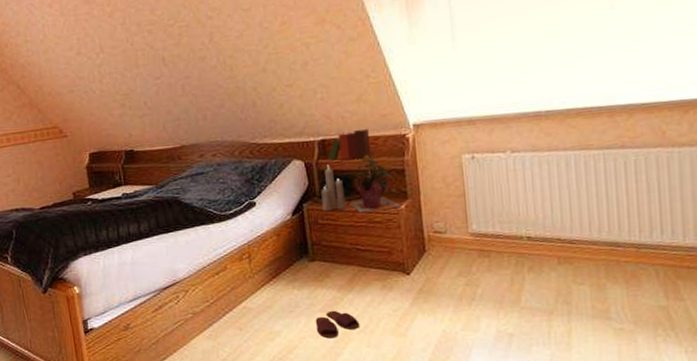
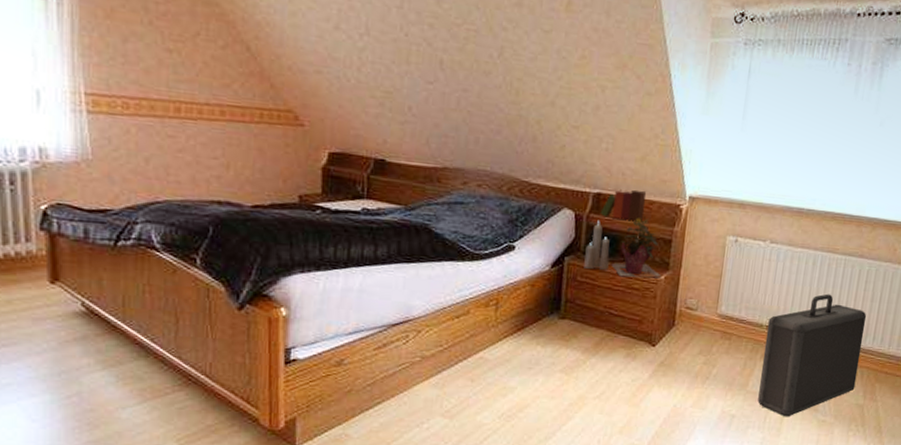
slippers: present [316,310,360,339] -> none [553,372,597,401]
briefcase: none [528,192,652,330] -> present [757,293,867,417]

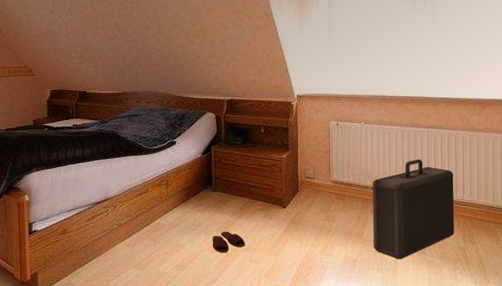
slippers: none [553,372,597,401] -> present [213,231,245,253]
candle: present [584,220,610,270] -> none [226,118,243,154]
books: present [600,189,647,222] -> none [233,94,265,117]
potted flower: present [611,217,662,279] -> none [246,113,284,158]

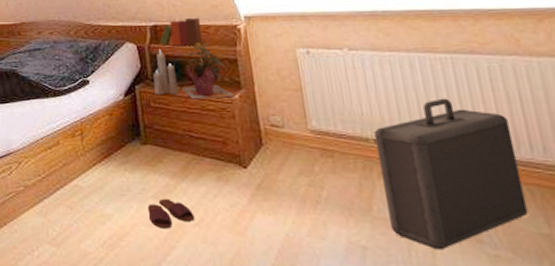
candle: none [226,118,243,154] -> present [153,49,179,94]
books: none [233,94,265,117] -> present [159,17,203,47]
potted flower: none [246,113,284,158] -> present [181,41,236,100]

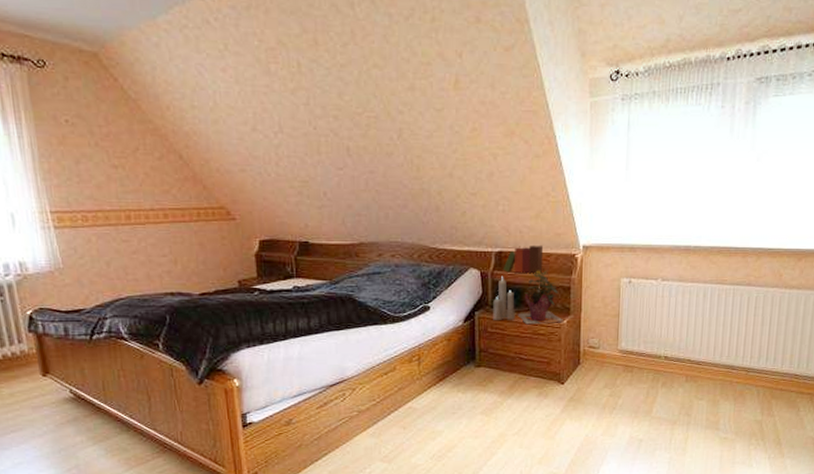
slippers: present [148,198,195,229] -> none [476,413,515,439]
briefcase: present [374,98,529,250] -> none [662,322,759,438]

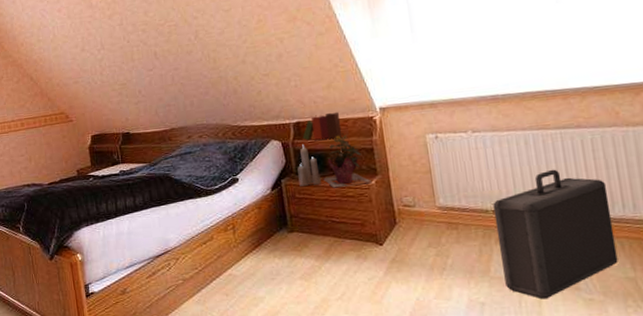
briefcase: none [662,322,759,438] -> present [493,169,618,300]

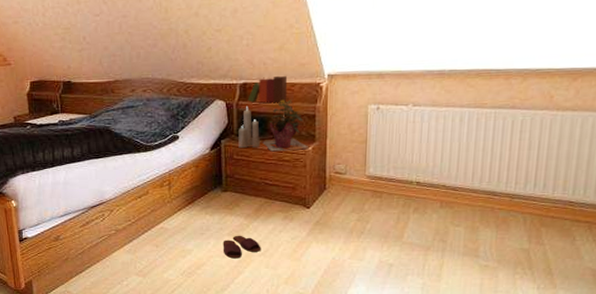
slippers: none [296,278,338,305] -> present [224,235,261,259]
briefcase: present [493,169,618,300] -> none [414,147,525,264]

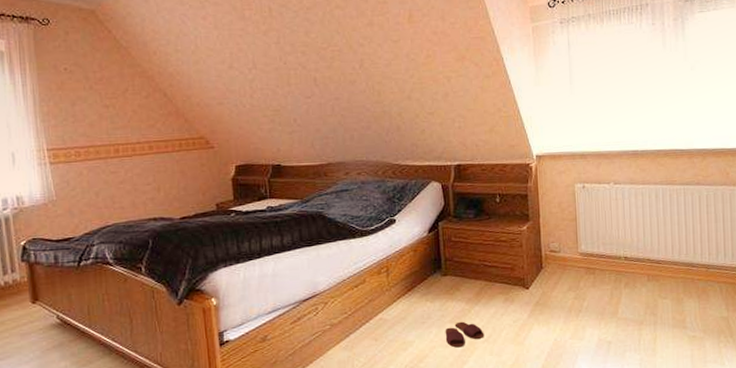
candle: present [238,106,260,148] -> none [455,187,477,230]
books: present [247,75,288,103] -> none [462,156,500,184]
potted flower: present [262,98,310,152] -> none [479,178,524,233]

